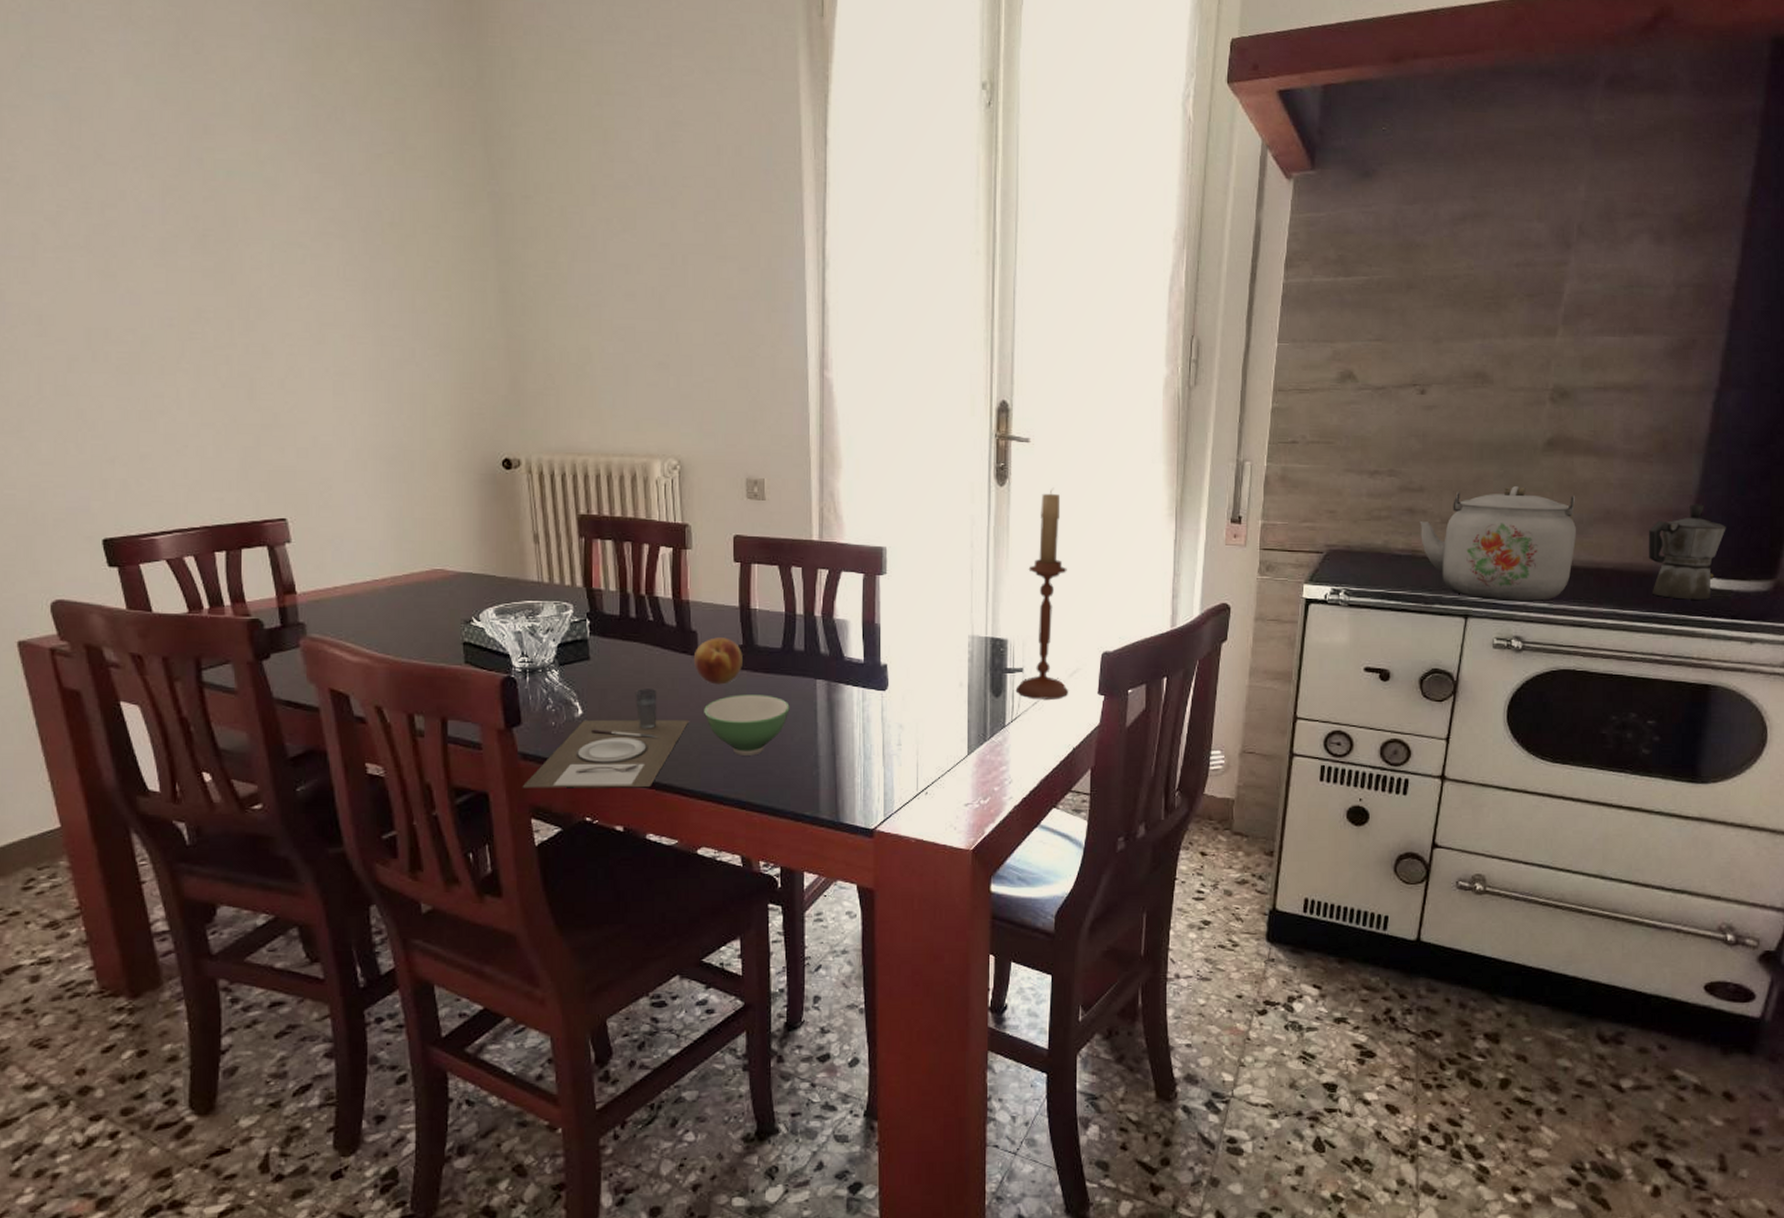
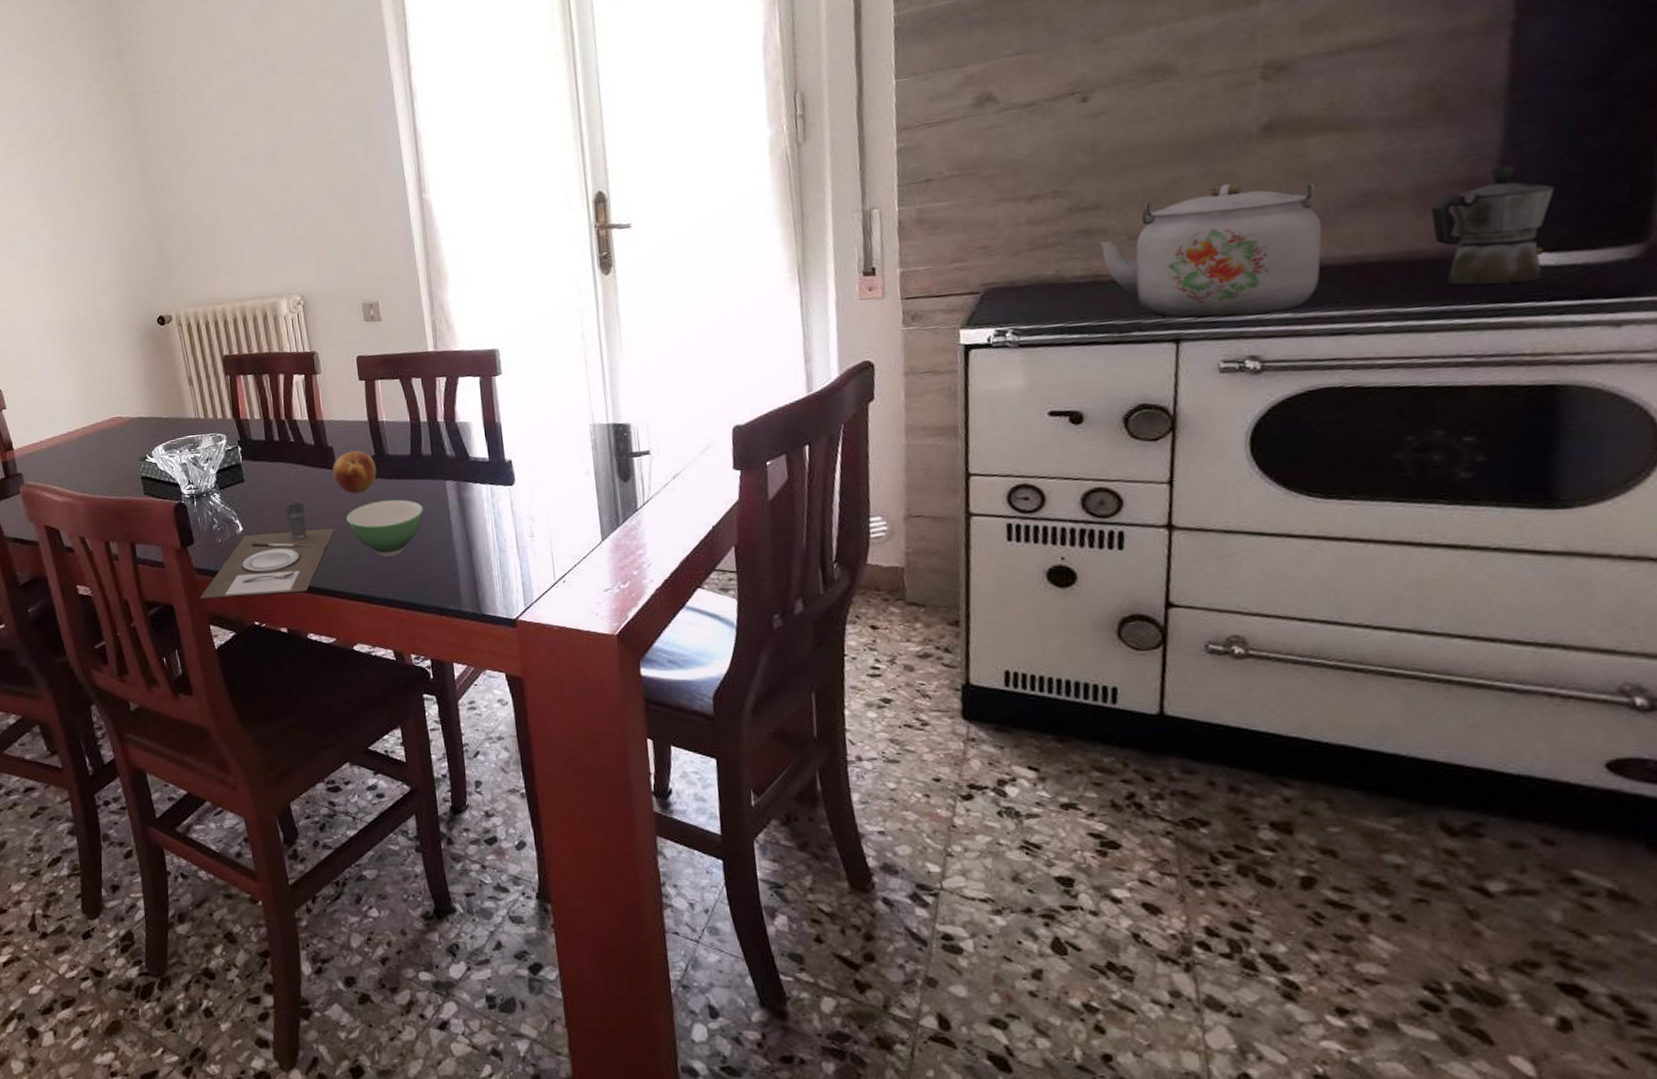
candlestick: present [1015,487,1068,699] -> none [643,268,701,480]

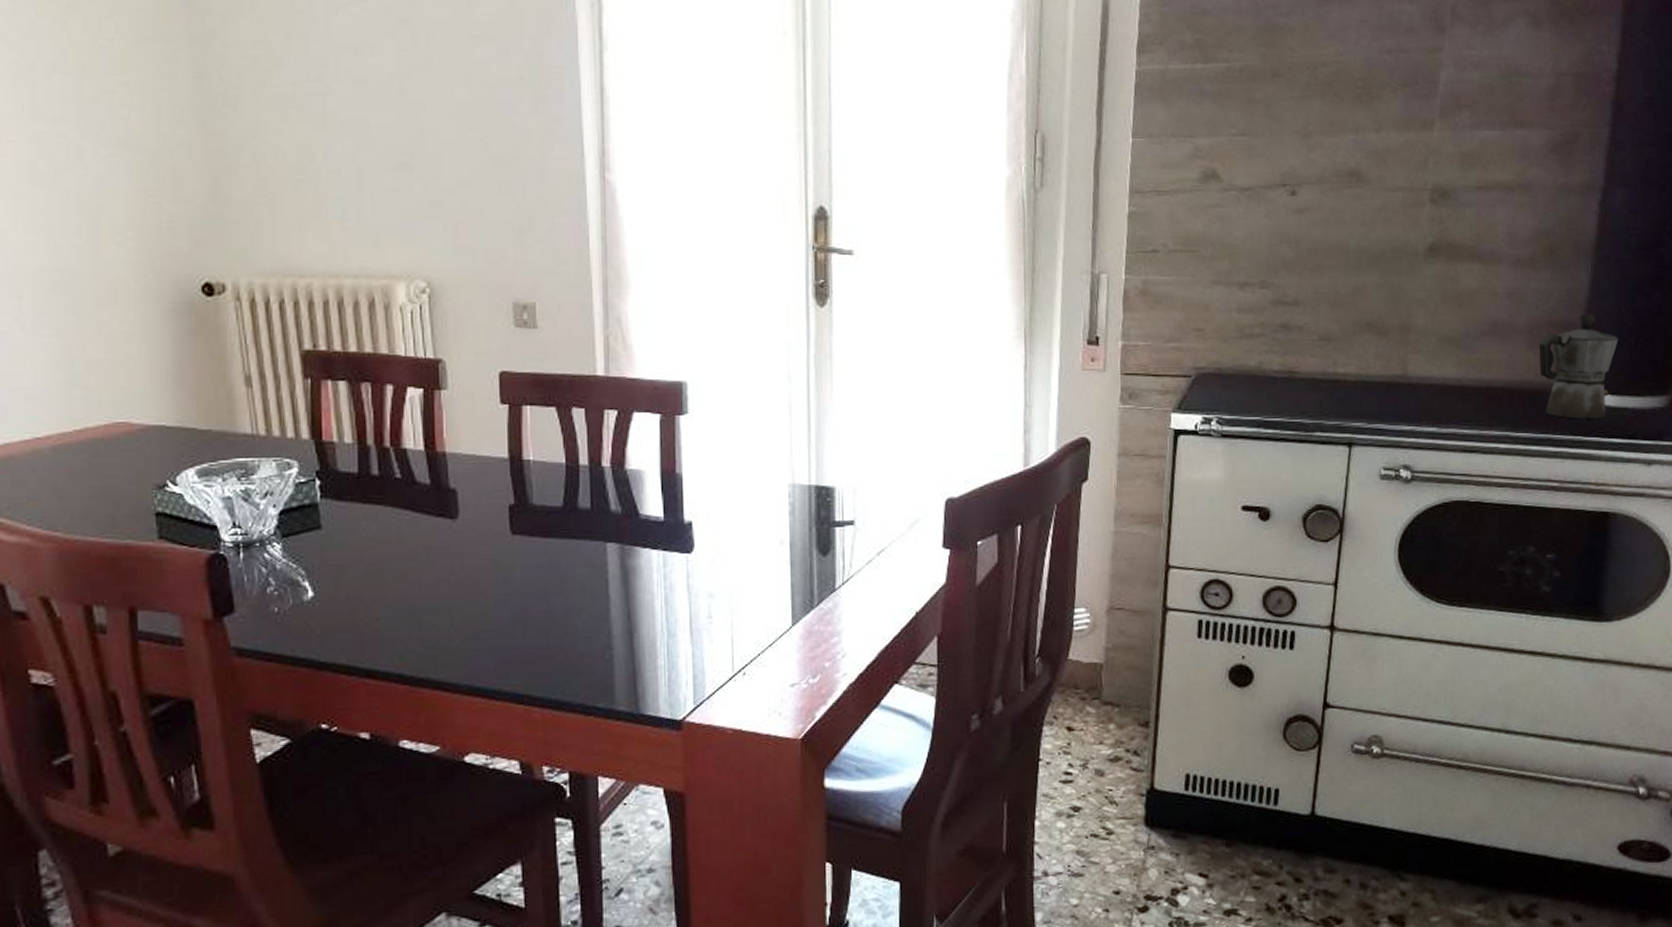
place setting: present [199,502,335,599] -> none [237,561,451,692]
fruit: present [332,450,377,494] -> none [453,496,515,554]
bowl: present [345,499,424,557] -> none [466,563,575,639]
kettle: present [1099,182,1323,319] -> none [1295,297,1464,427]

